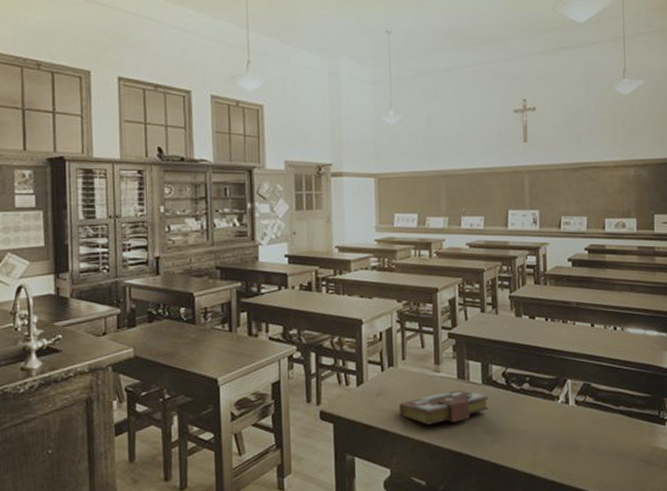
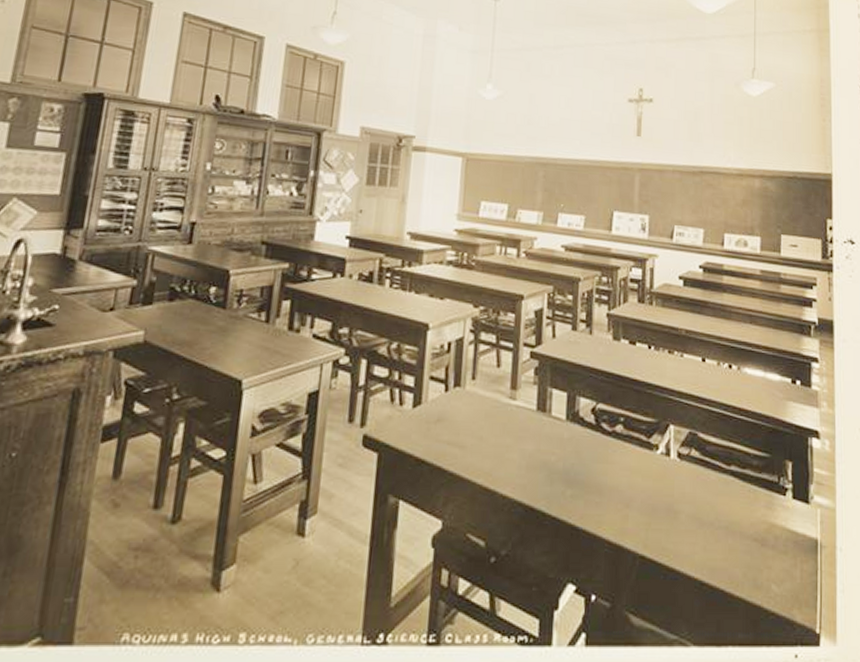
book: present [399,389,489,425] -> none [462,424,573,466]

